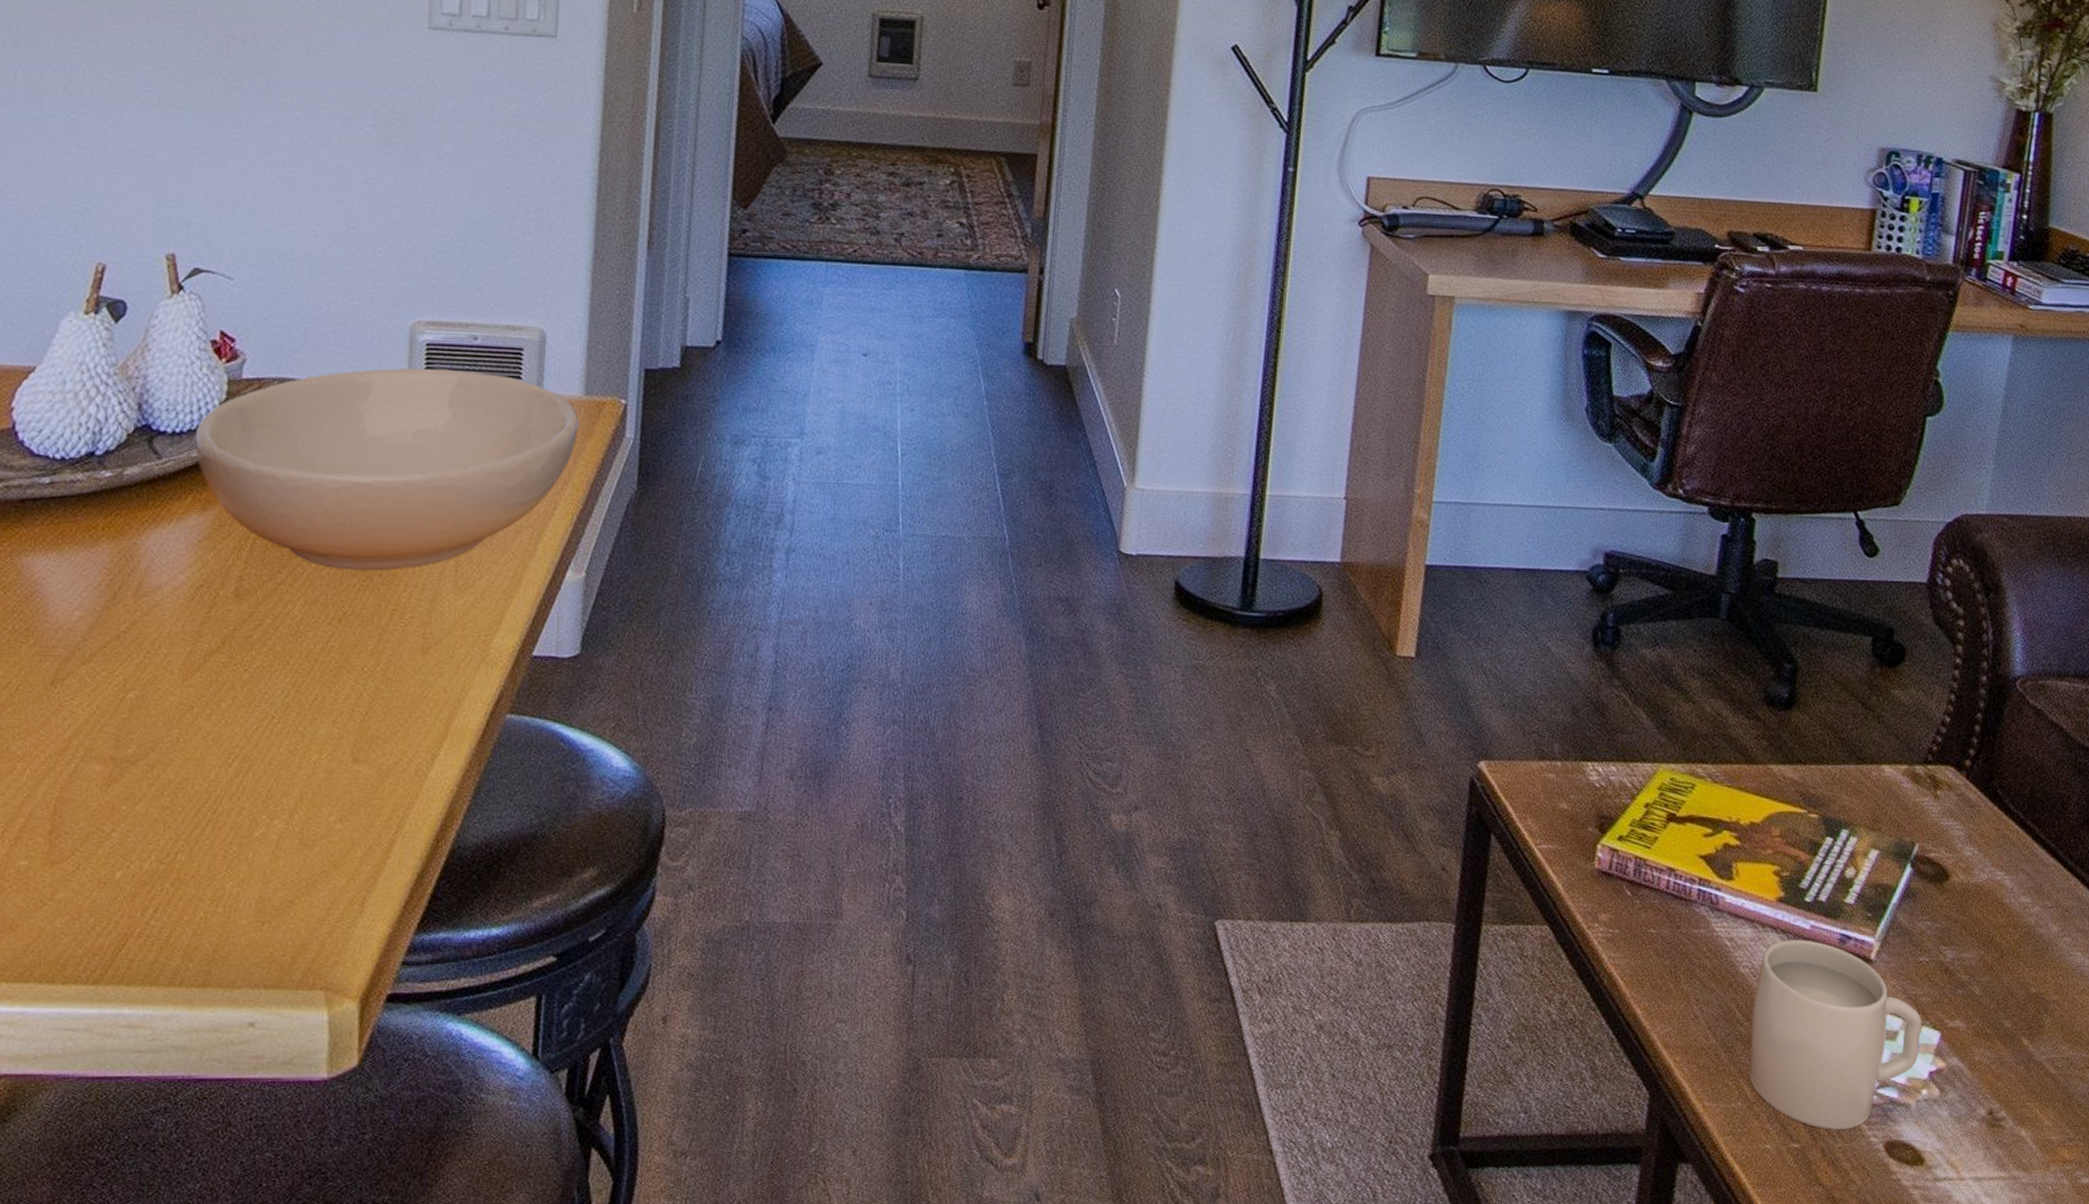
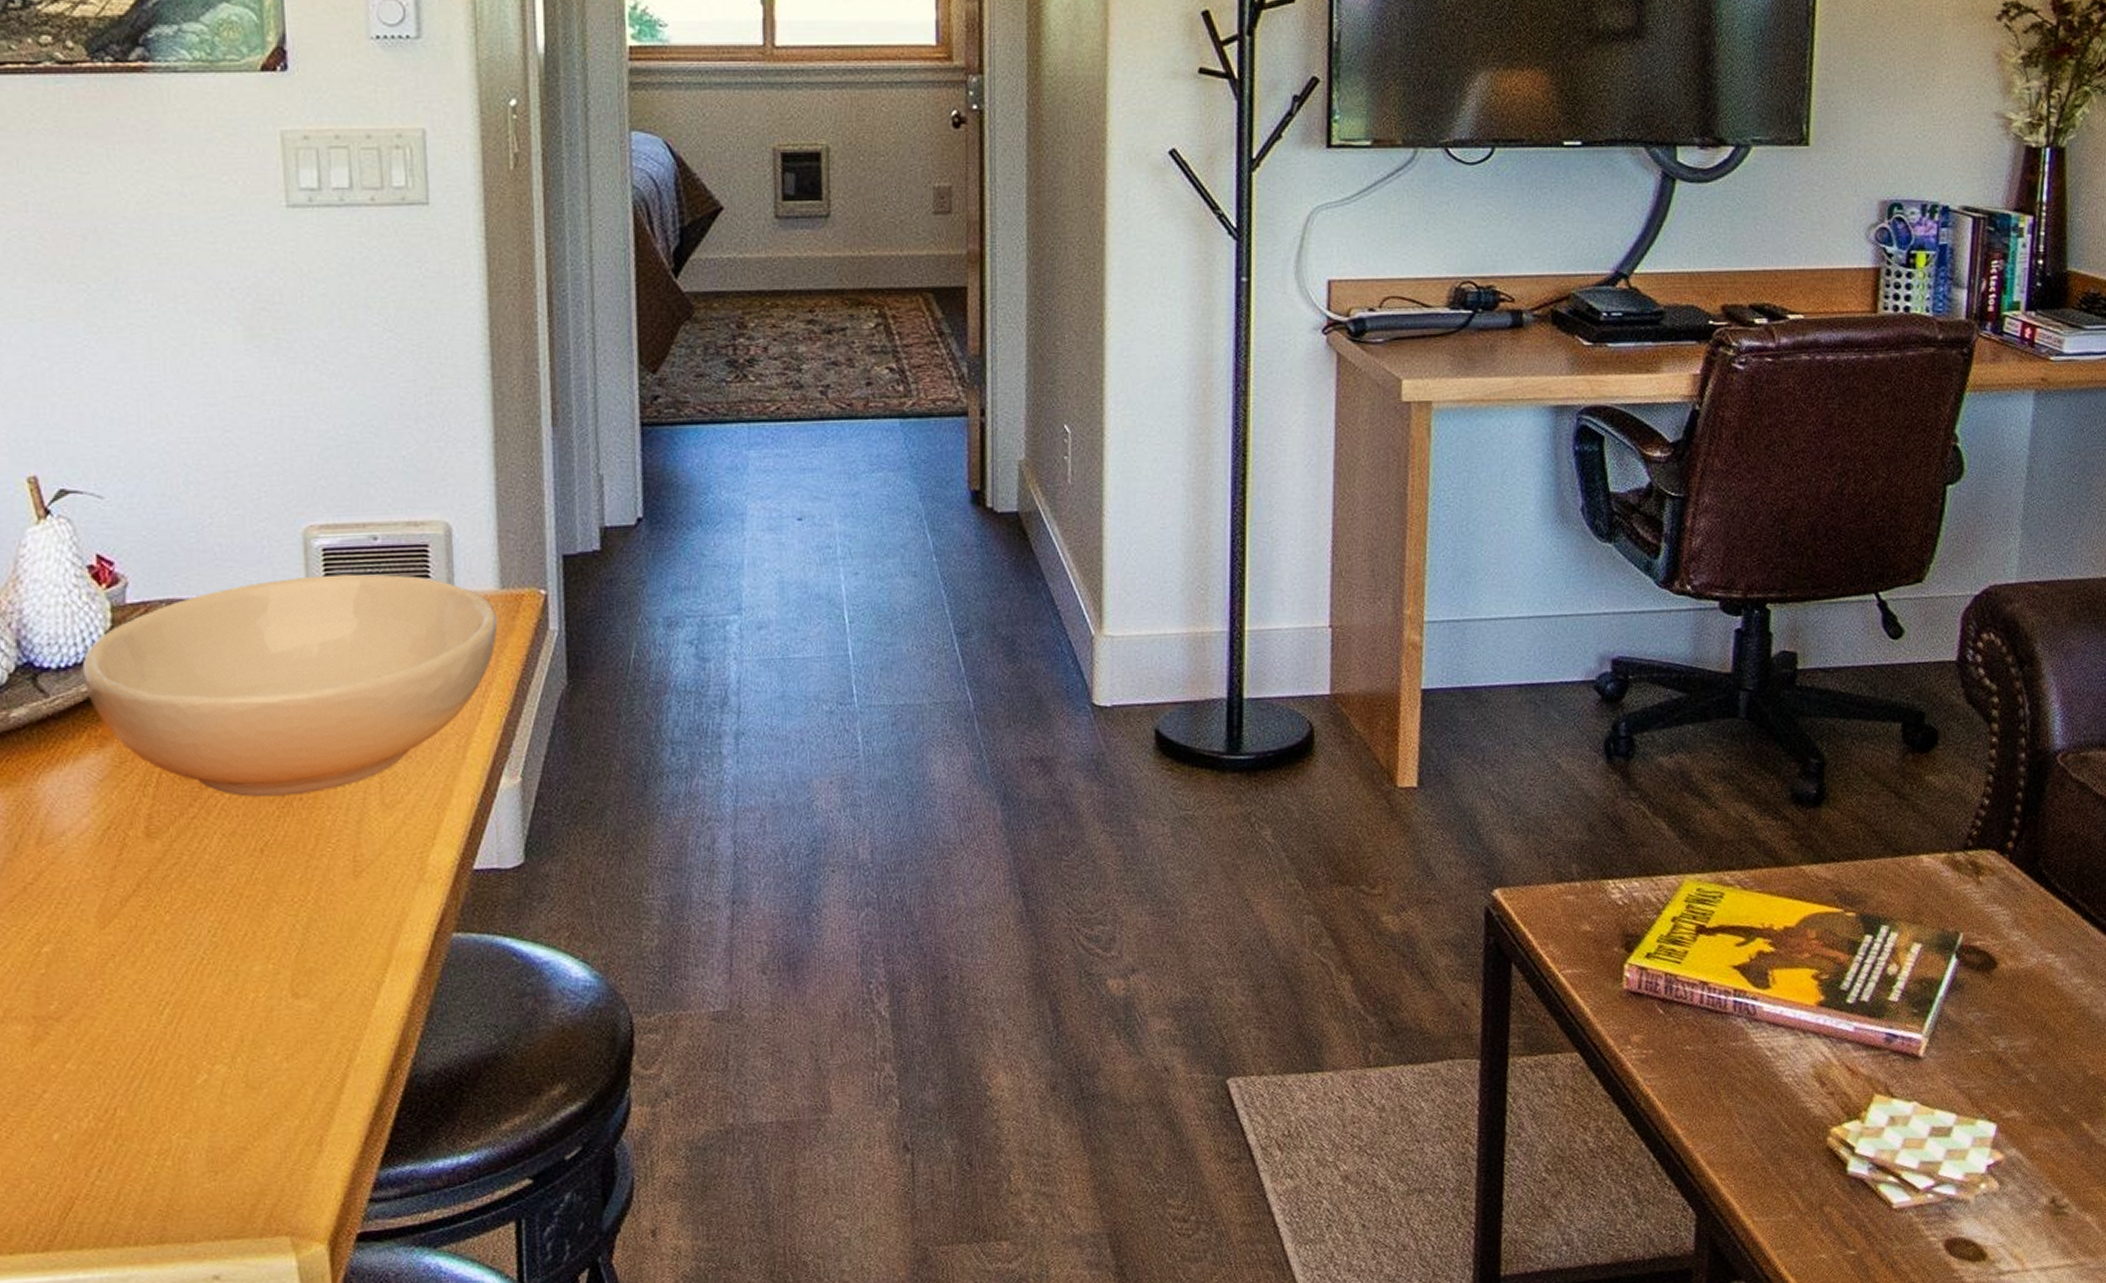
mug: present [1749,940,1922,1130] -> none [1797,1042,1977,1234]

